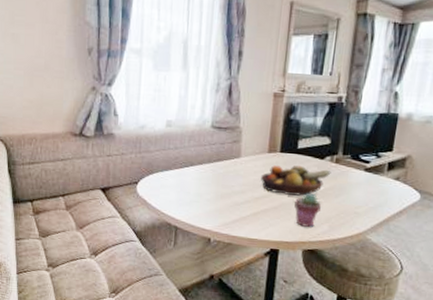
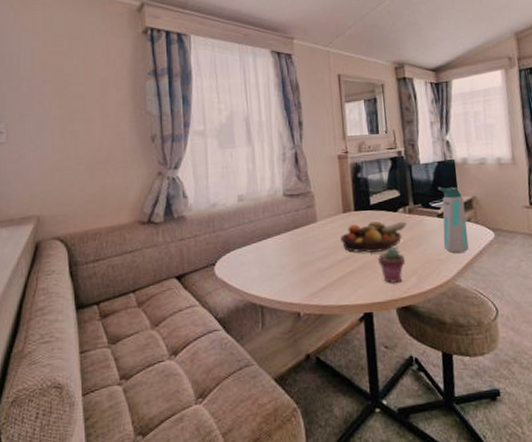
water bottle: none [363,140,398,210] -> present [438,187,469,254]

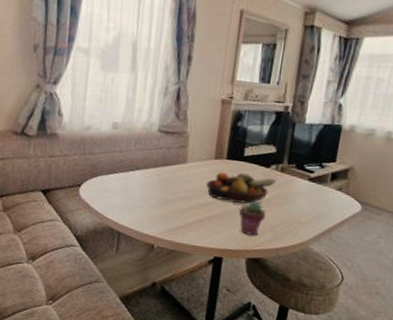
water bottle: present [438,187,469,254] -> none [307,150,341,220]

